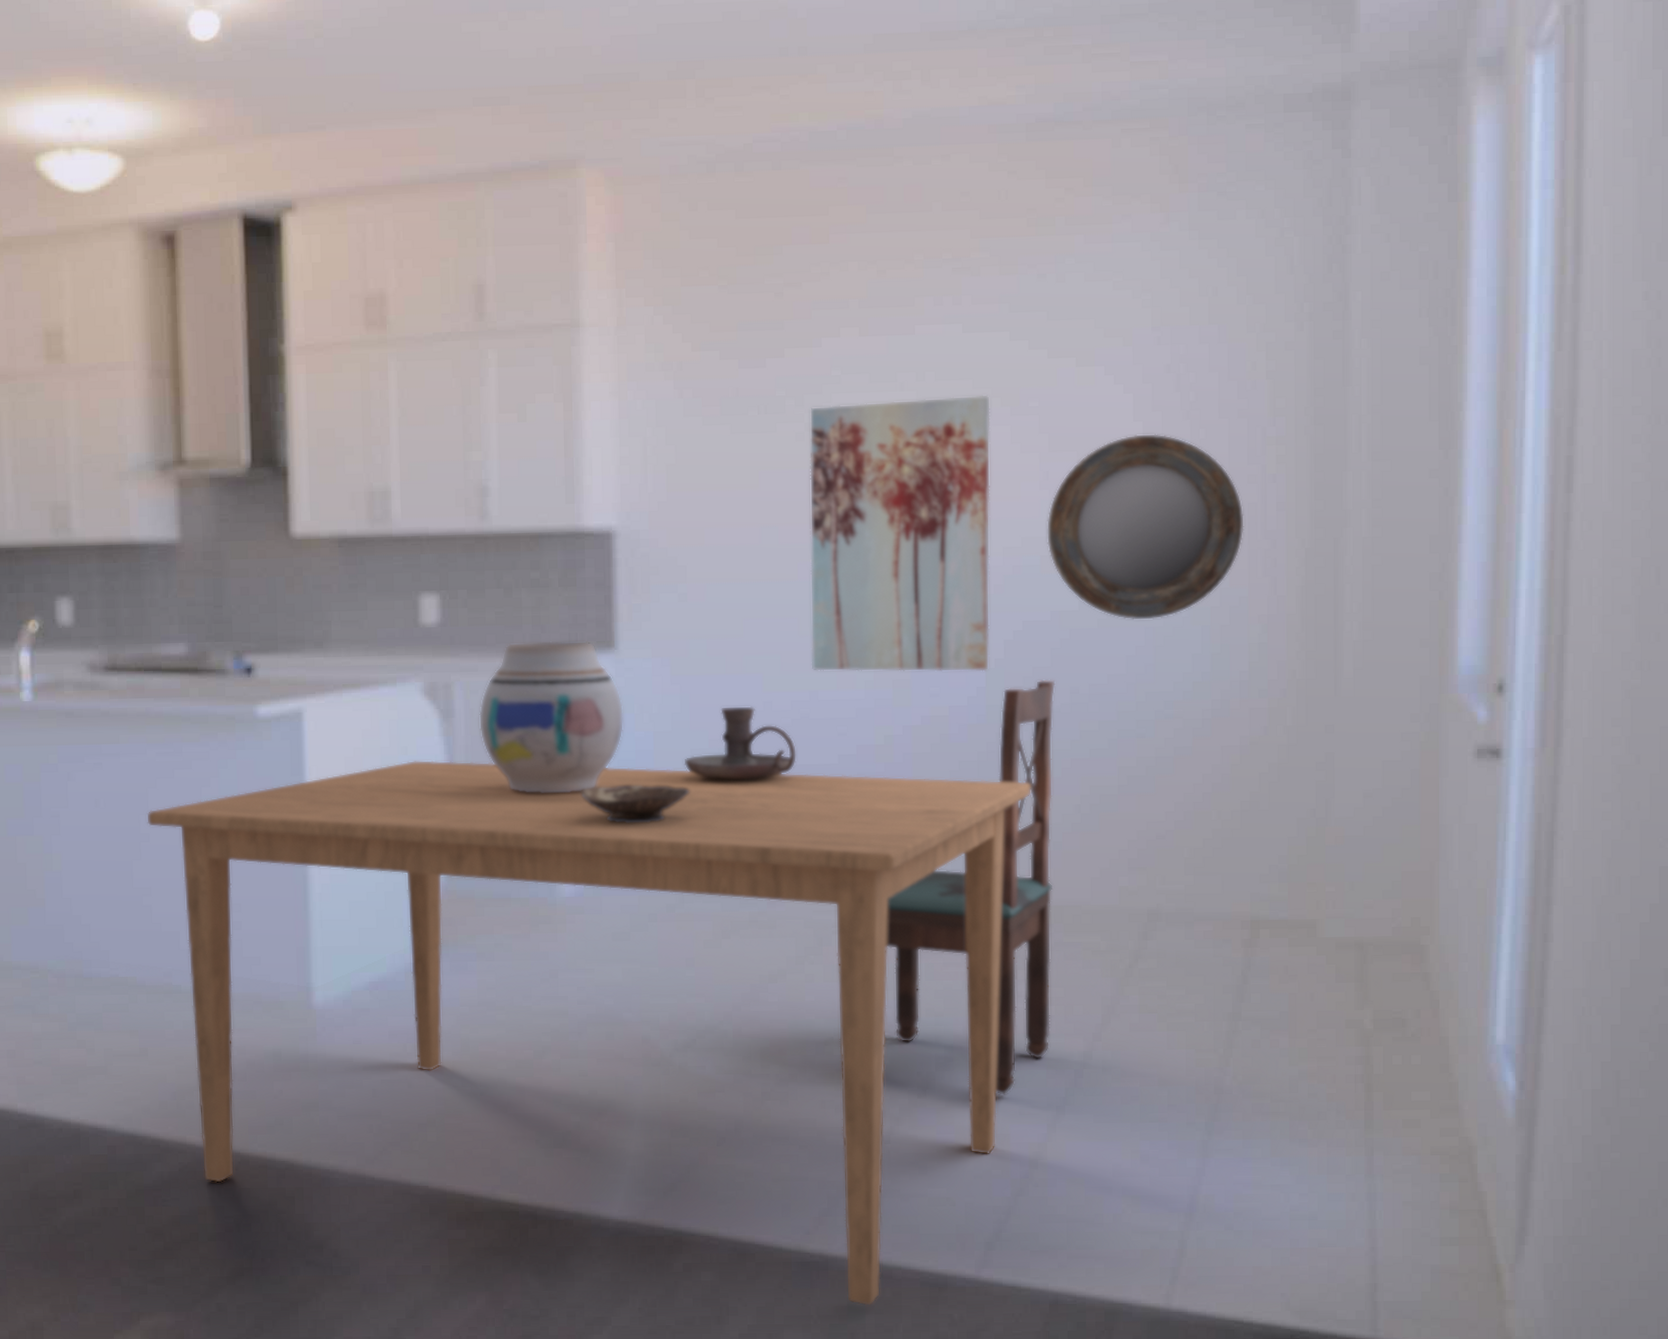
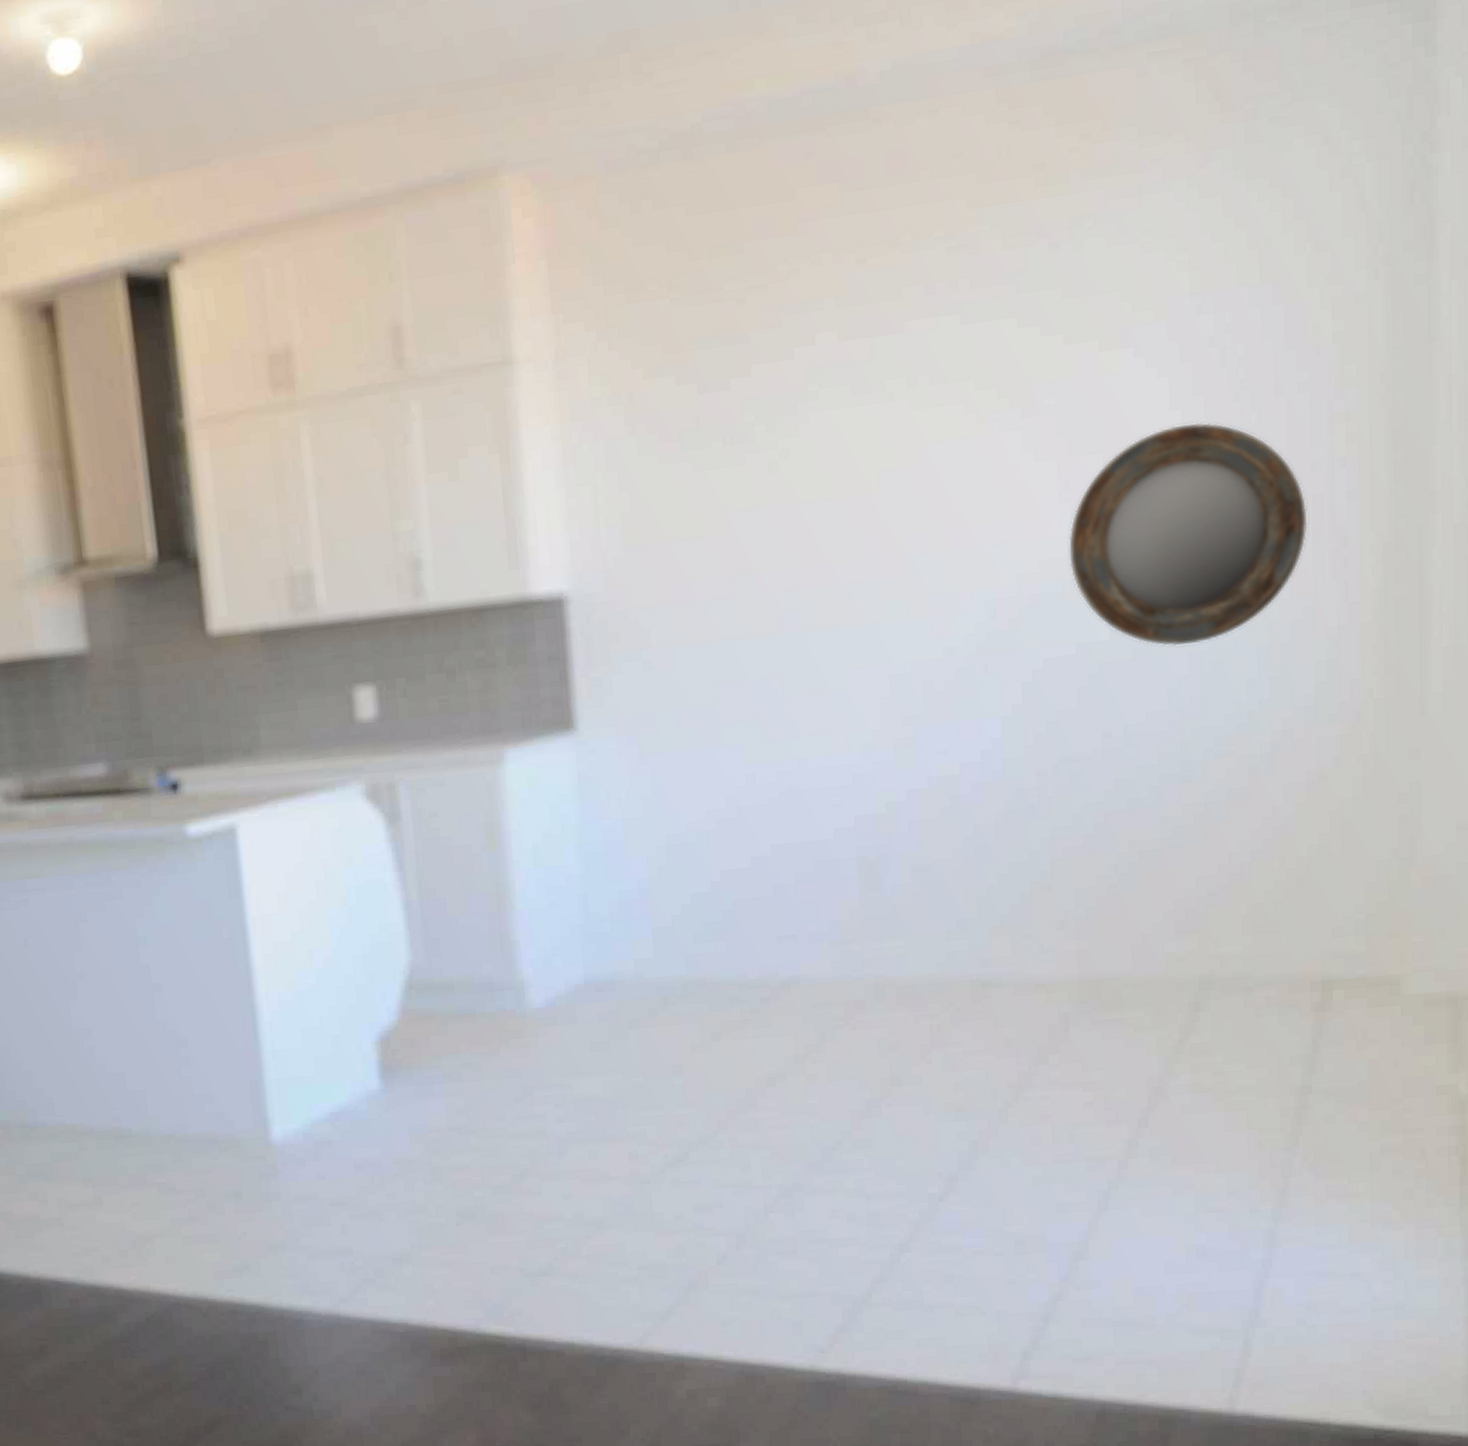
dining table: present [147,760,1031,1306] -> none [79,842,1059,1425]
vase: present [478,640,624,793] -> none [427,723,590,898]
bowl: present [581,784,690,823] -> none [546,877,668,923]
candle holder: present [684,706,796,781] -> none [659,781,786,868]
wall art: present [809,395,991,672] -> none [783,396,1006,736]
dining chair: present [886,679,1056,1095] -> none [896,723,1089,1193]

